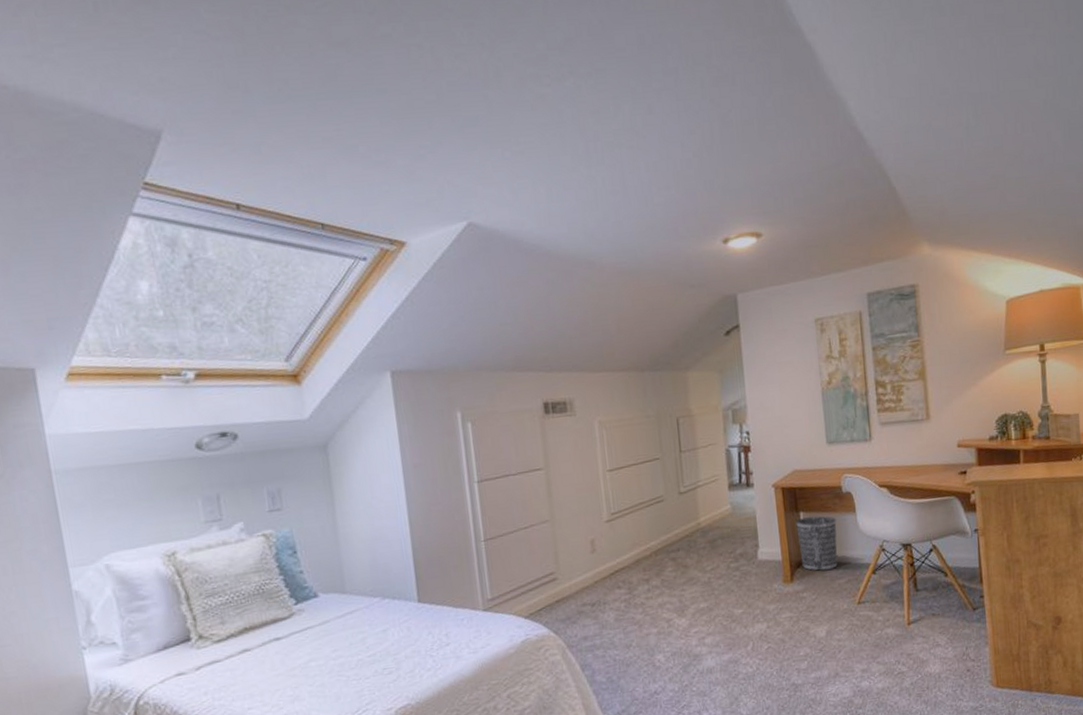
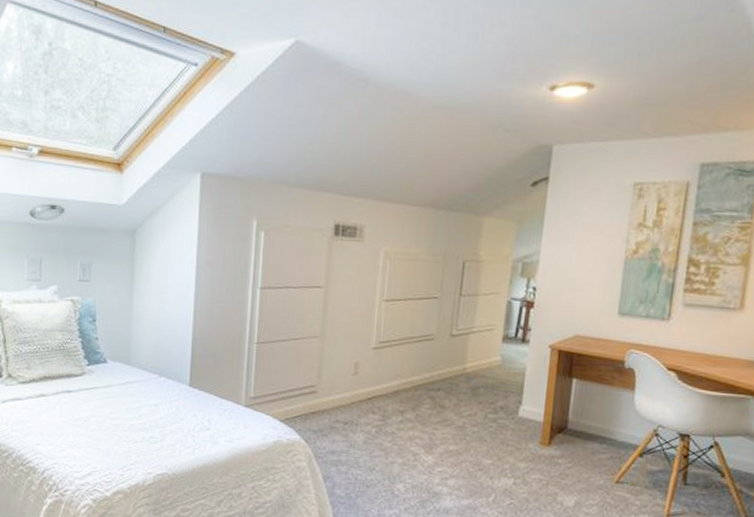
wastebasket: present [796,516,838,571] -> none [564,384,611,442]

